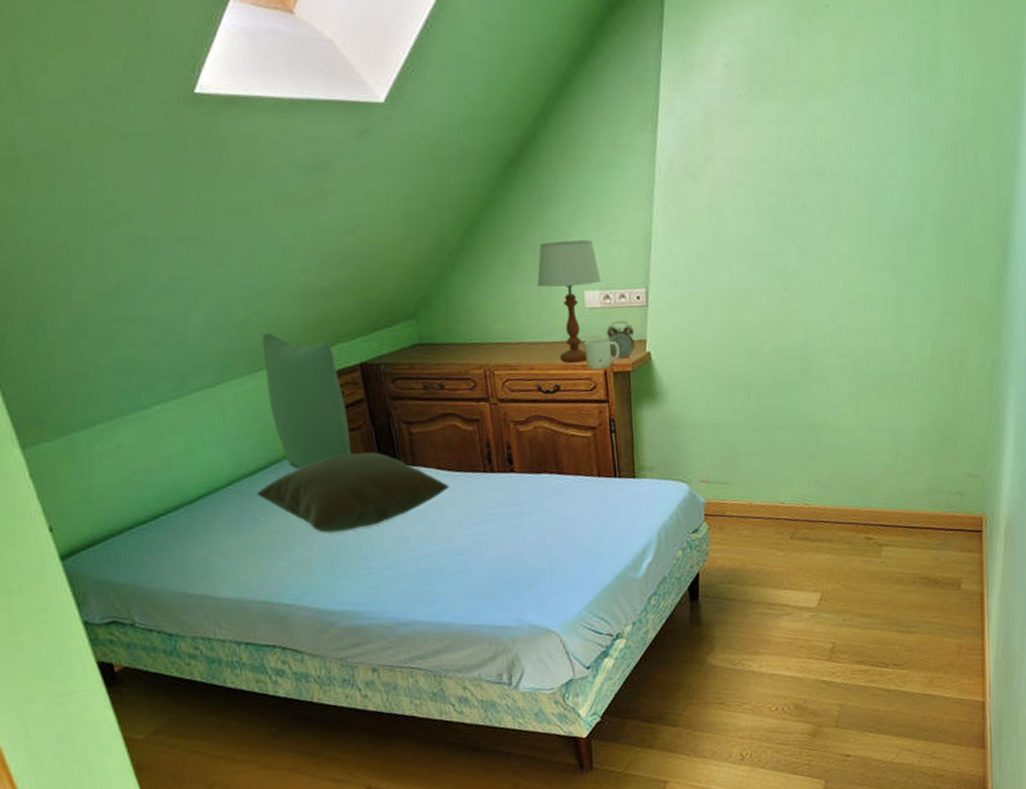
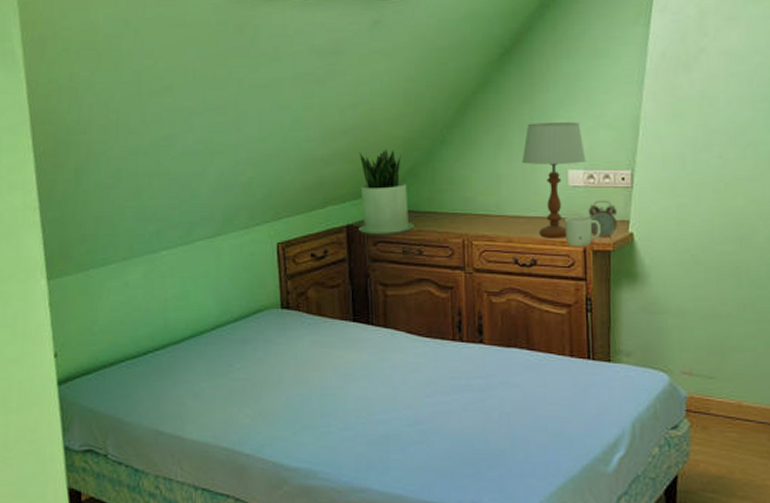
cushion: present [257,452,450,533] -> none [237,310,417,386]
pillow: present [262,333,351,469] -> none [260,193,329,320]
planter: none [363,278,432,373] -> present [358,149,414,236]

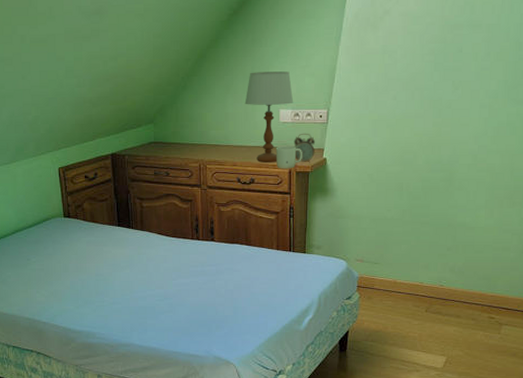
planter: present [358,149,414,236] -> none [119,93,163,162]

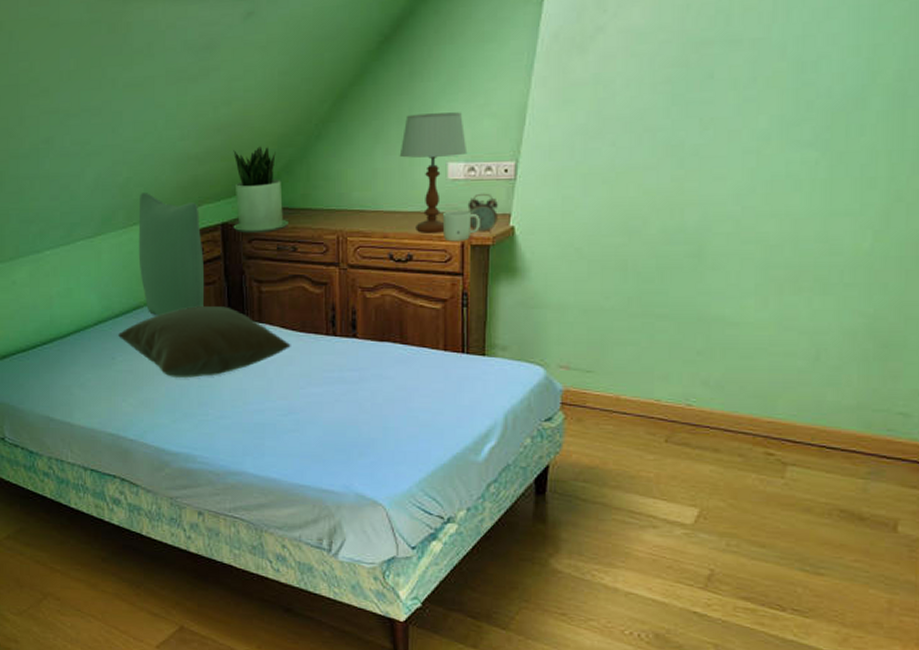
cushion: none [32,218,166,273] -> present [118,306,291,378]
pillow: none [45,129,99,226] -> present [138,193,205,316]
planter: none [119,93,163,162] -> present [233,146,289,234]

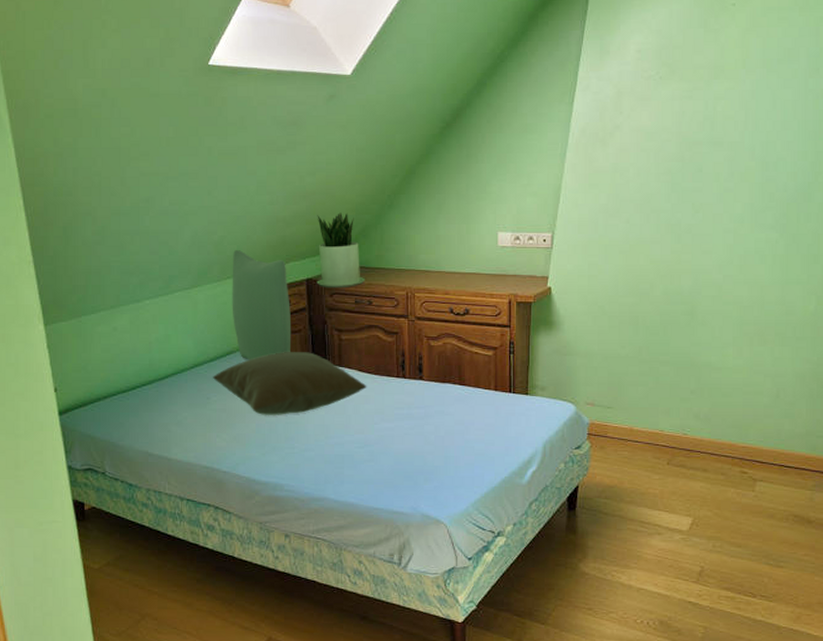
table lamp: present [399,112,468,235] -> none [458,190,514,292]
mug: present [442,210,480,242] -> none [493,272,524,299]
alarm clock: present [467,193,498,234] -> none [514,258,538,293]

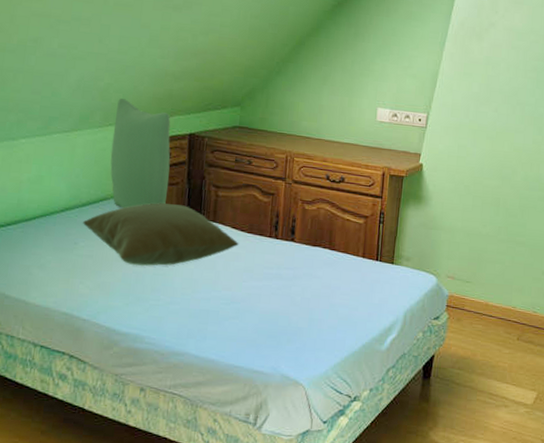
planter: present [317,212,365,289] -> none [199,73,247,147]

